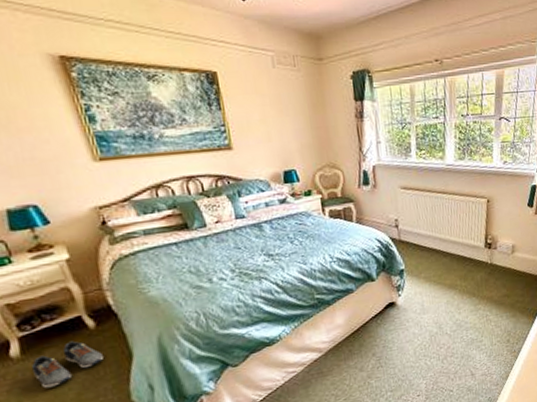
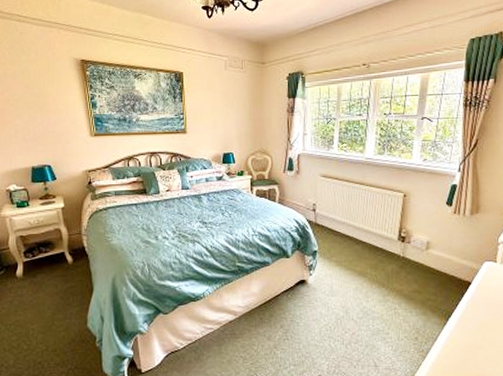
shoe: present [31,341,105,389] -> none [27,271,75,305]

